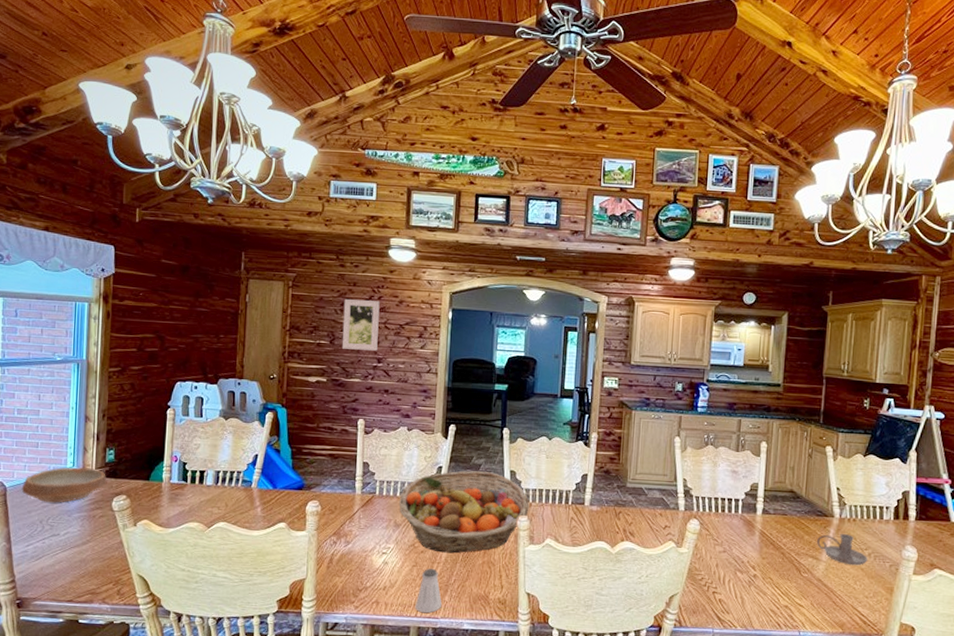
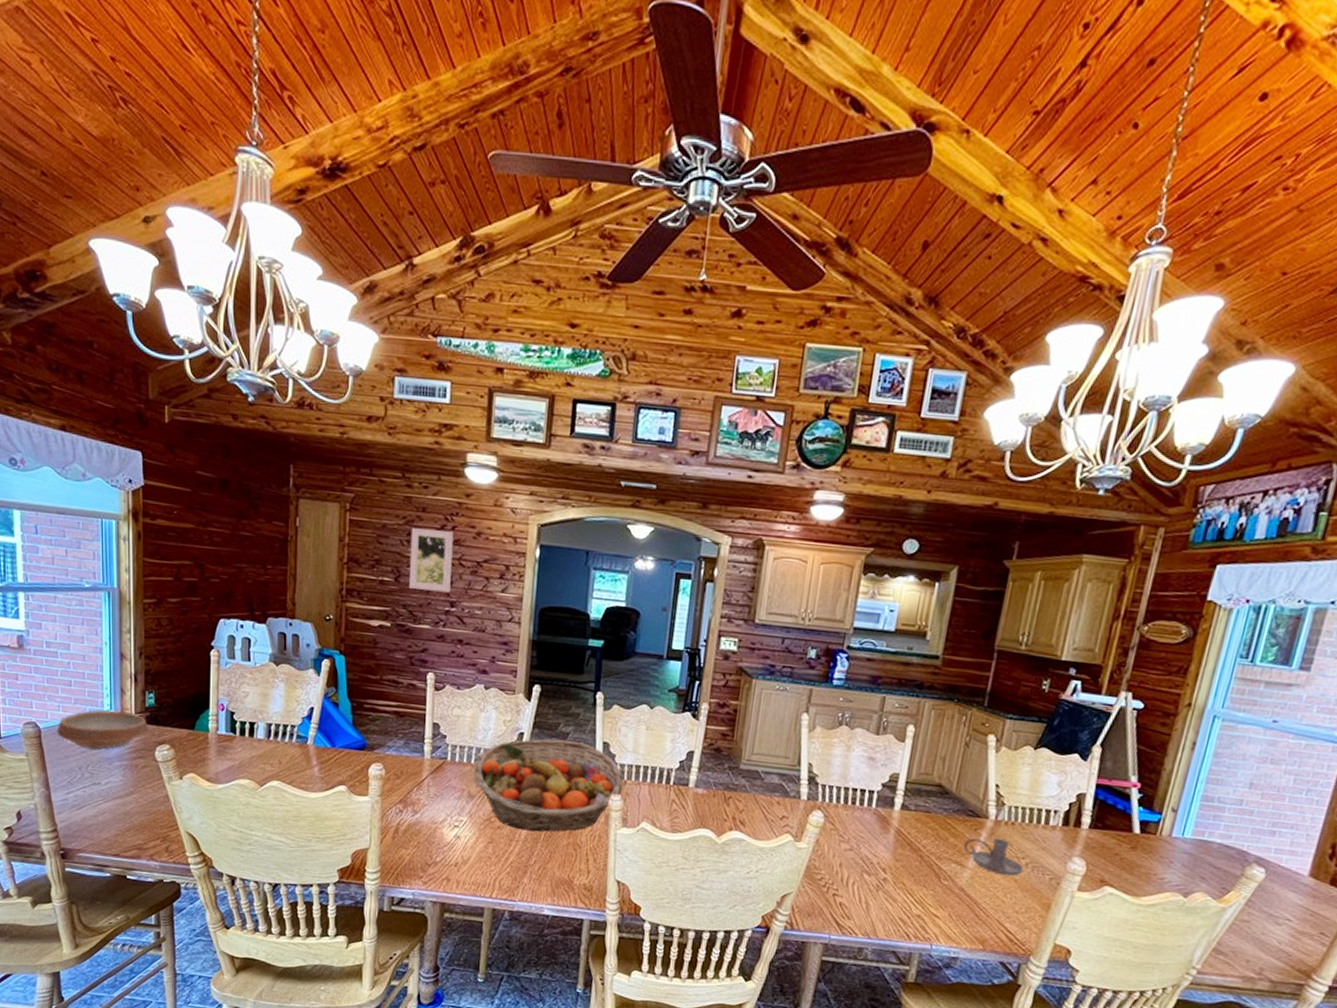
saltshaker: present [414,568,442,614] -> none [489,846,521,895]

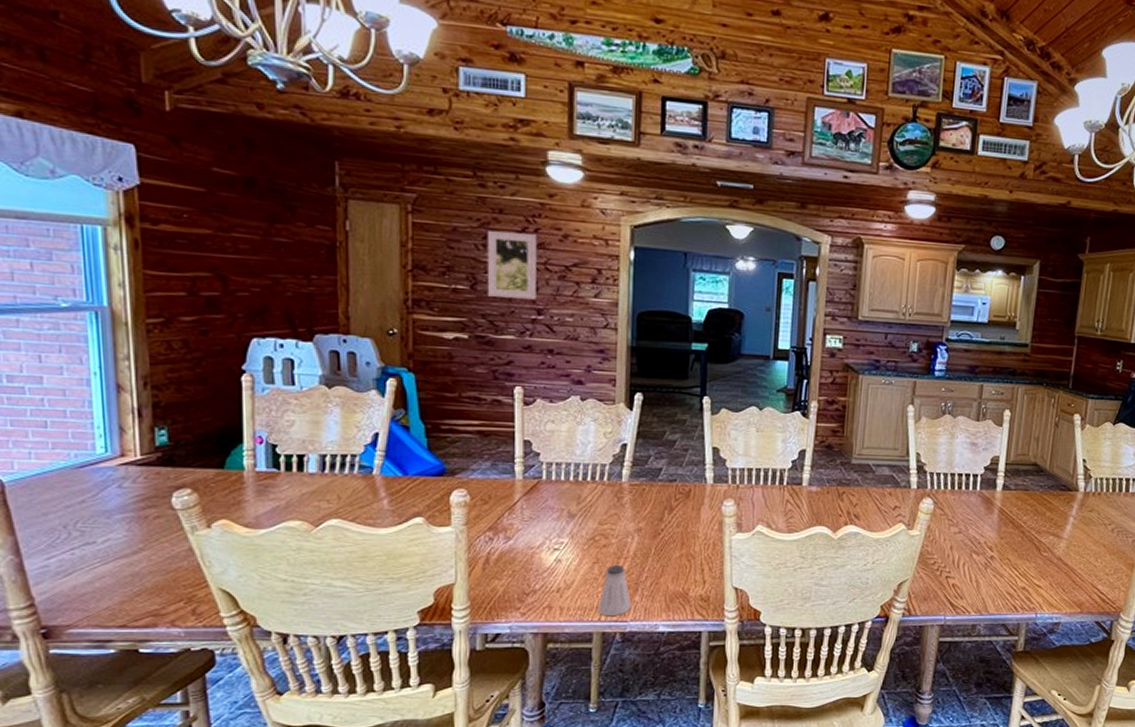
bowl: present [56,710,148,749] -> none [28,453,161,501]
fruit basket: present [473,738,624,832] -> none [572,448,737,546]
saltshaker: none [489,846,521,895] -> present [597,564,632,617]
candle holder: present [964,837,1024,877] -> none [1059,508,1111,542]

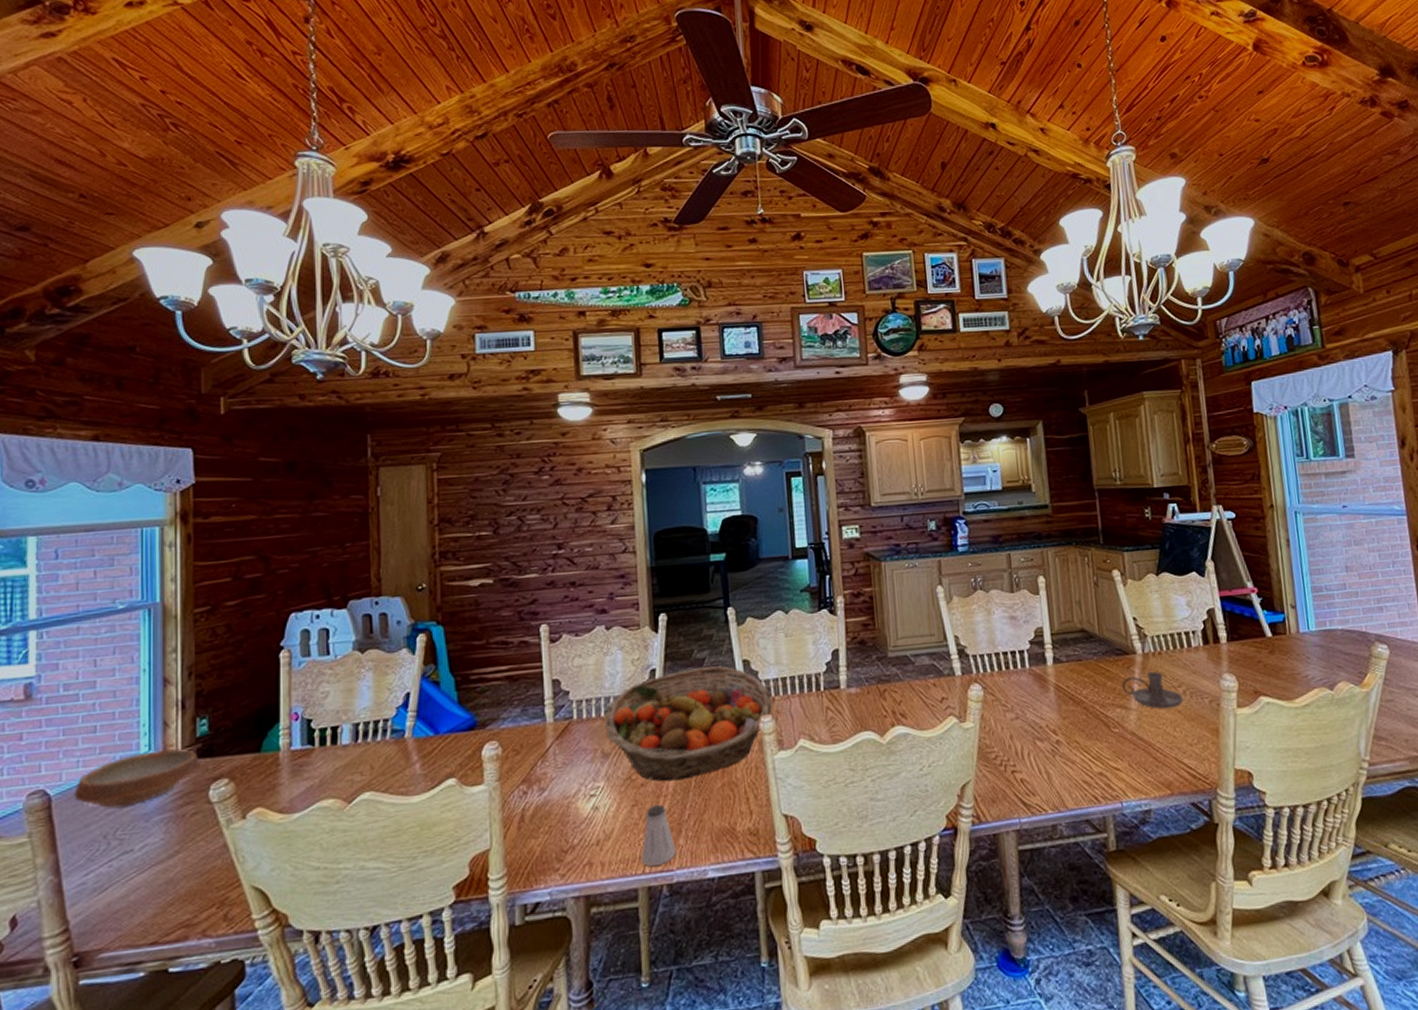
bowl: none [28,453,161,501] -> present [73,748,200,808]
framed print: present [487,231,537,300] -> none [506,473,556,538]
fruit basket: none [572,448,737,546] -> present [604,666,773,782]
candle holder: none [1059,508,1111,542] -> present [1122,671,1183,709]

